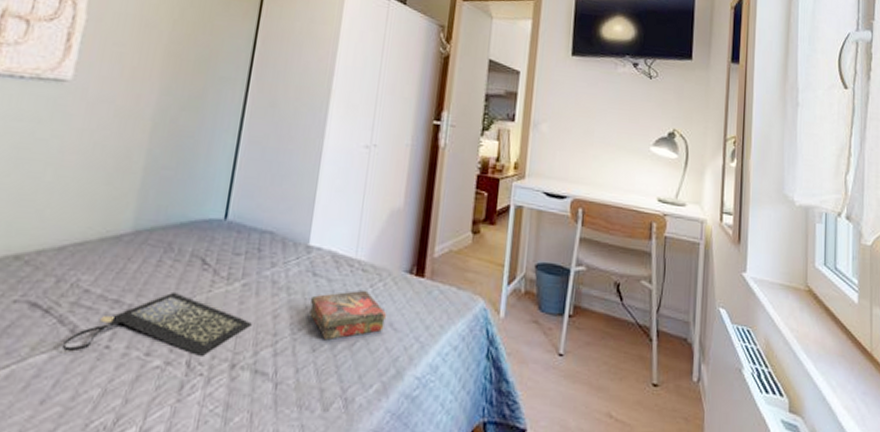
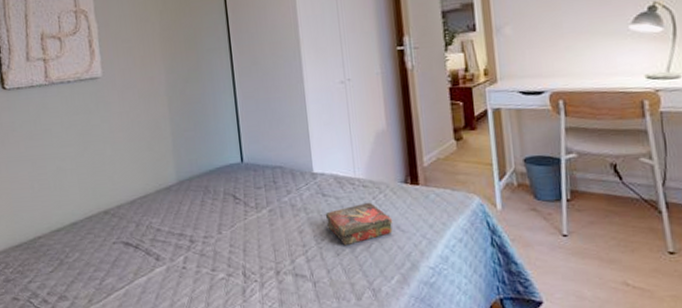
clutch bag: present [61,291,254,358] -> none [153,222,285,274]

